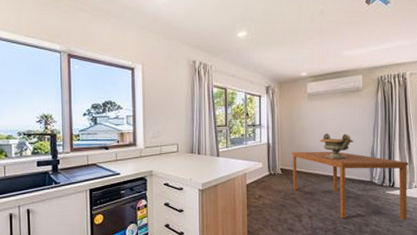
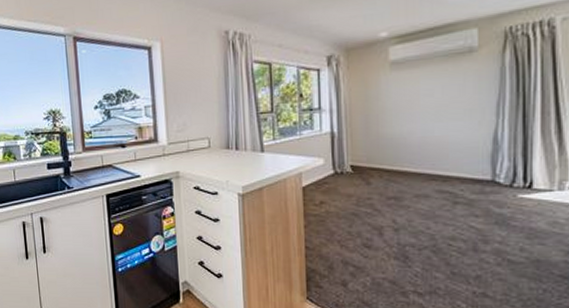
dining table: present [291,151,408,220] -> none [366,140,558,236]
decorative urn: present [319,133,353,160] -> none [408,114,463,152]

